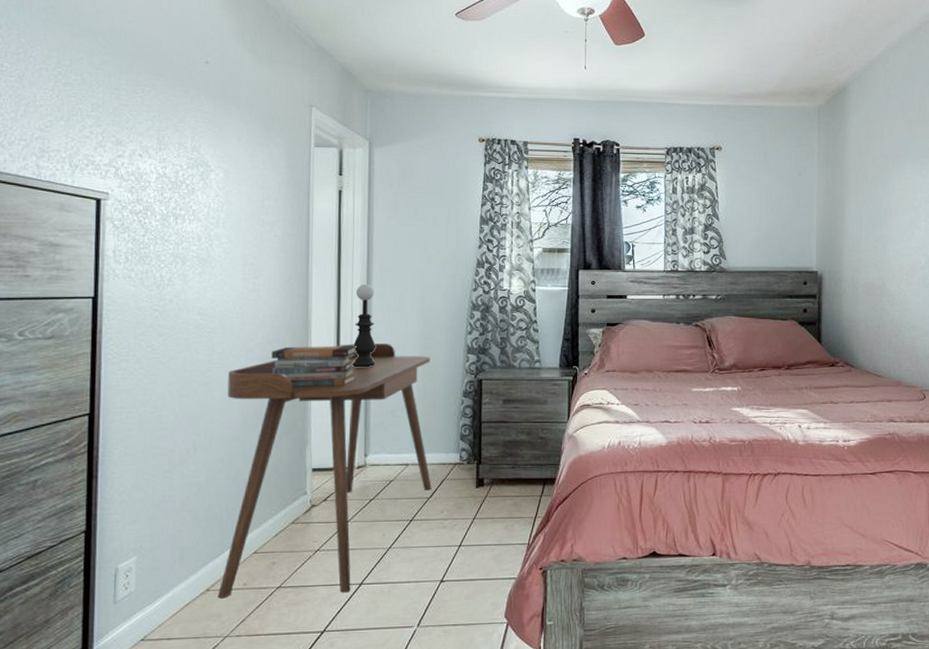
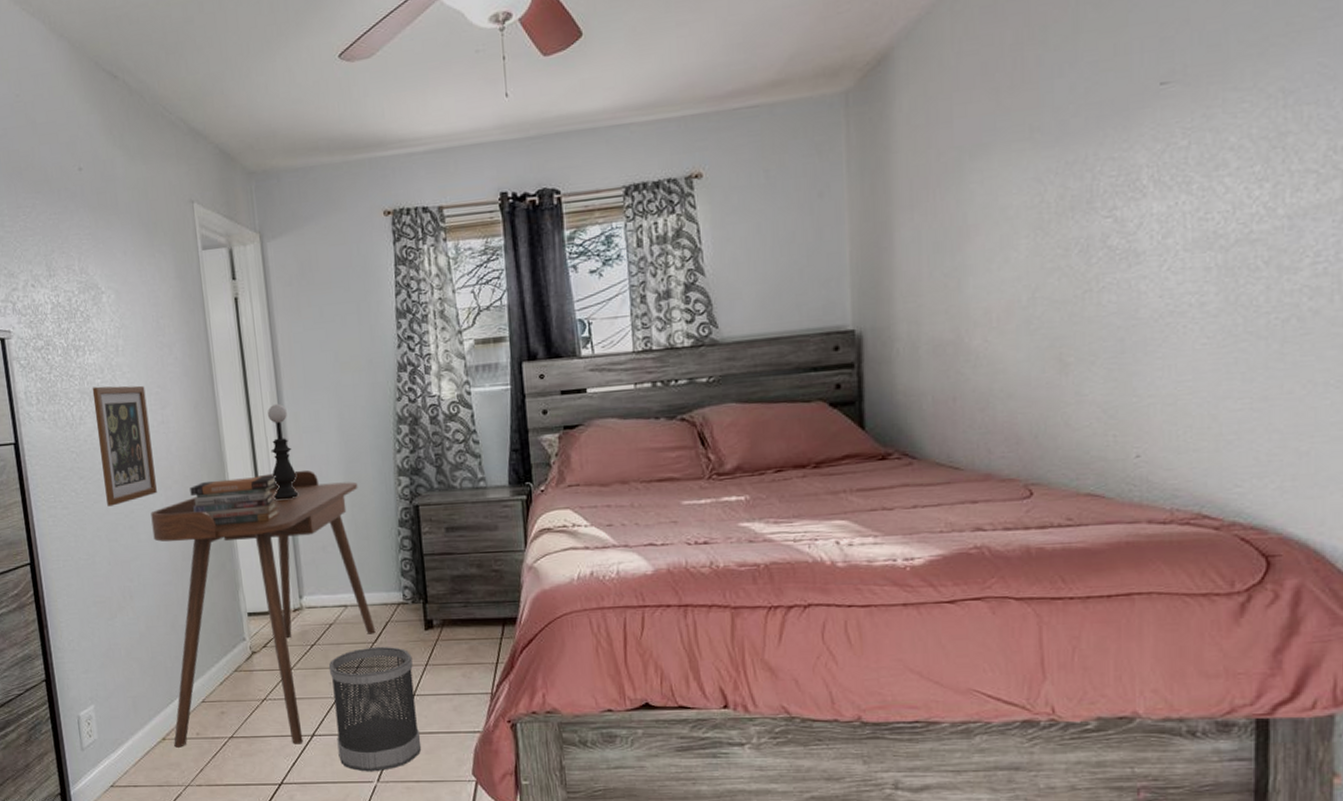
picture frame: none [184,252,241,363] -> present [92,385,157,507]
wastebasket: none [383,501,462,618] -> present [329,646,422,772]

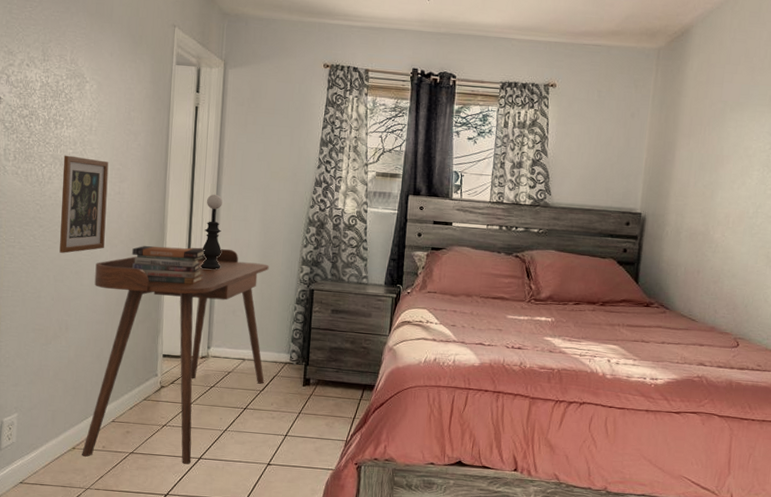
wastebasket: present [329,646,422,772] -> none [218,394,290,493]

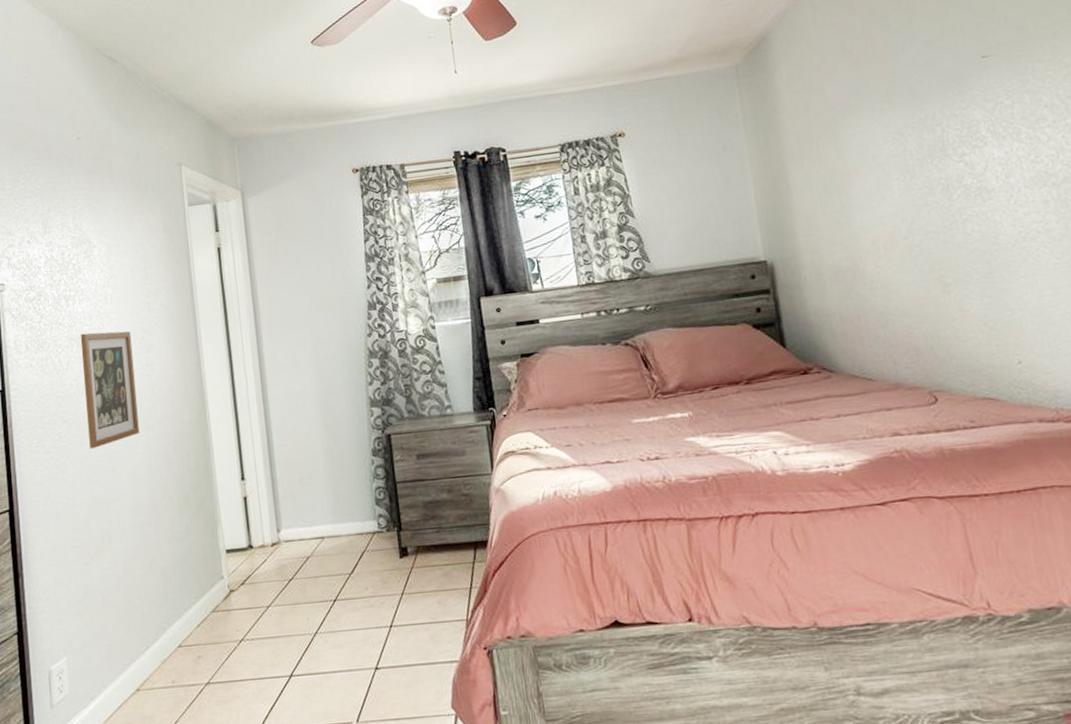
desk: present [82,247,269,464] -> none [132,404,352,699]
book stack: present [132,246,206,285] -> none [171,410,258,464]
table lamp: present [201,194,223,270] -> none [247,343,277,435]

